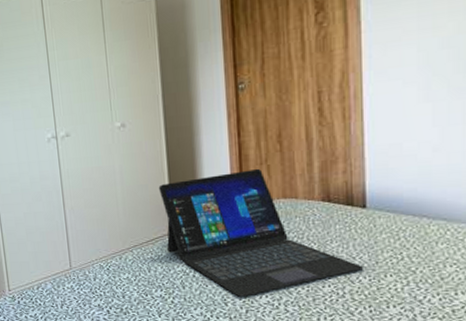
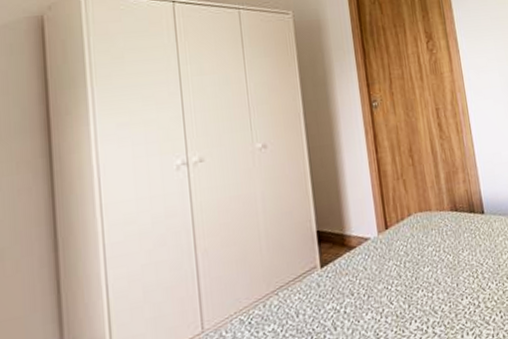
laptop: present [158,168,365,297] -> none [303,183,491,328]

